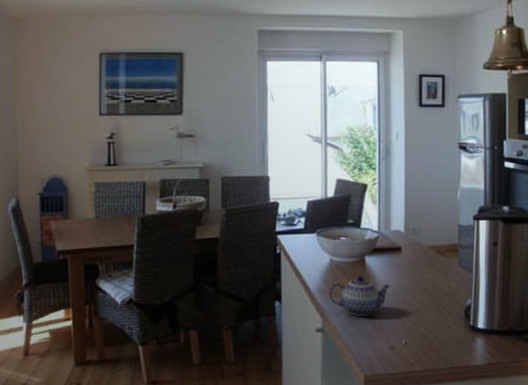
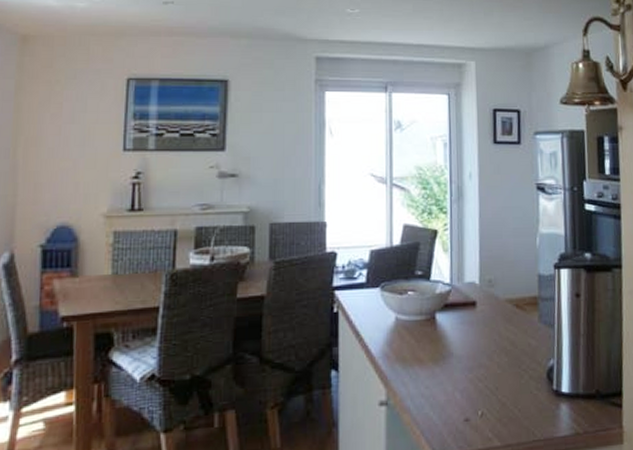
teapot: present [329,275,391,316] -> none [394,335,465,385]

